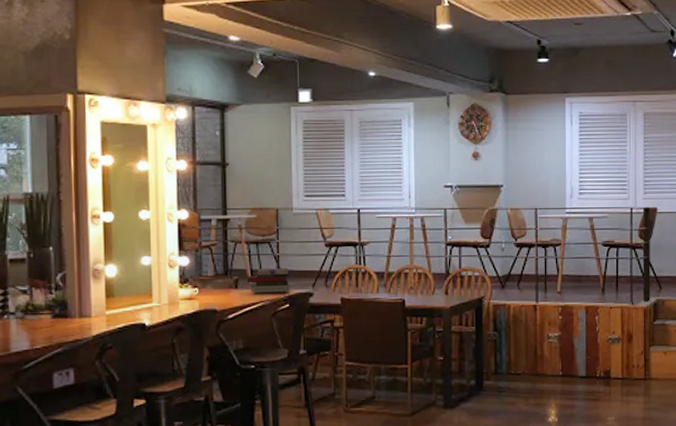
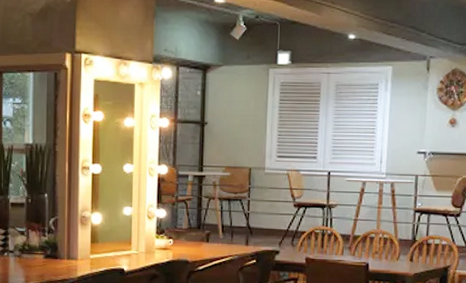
books: present [247,267,291,294] -> none [218,224,258,250]

